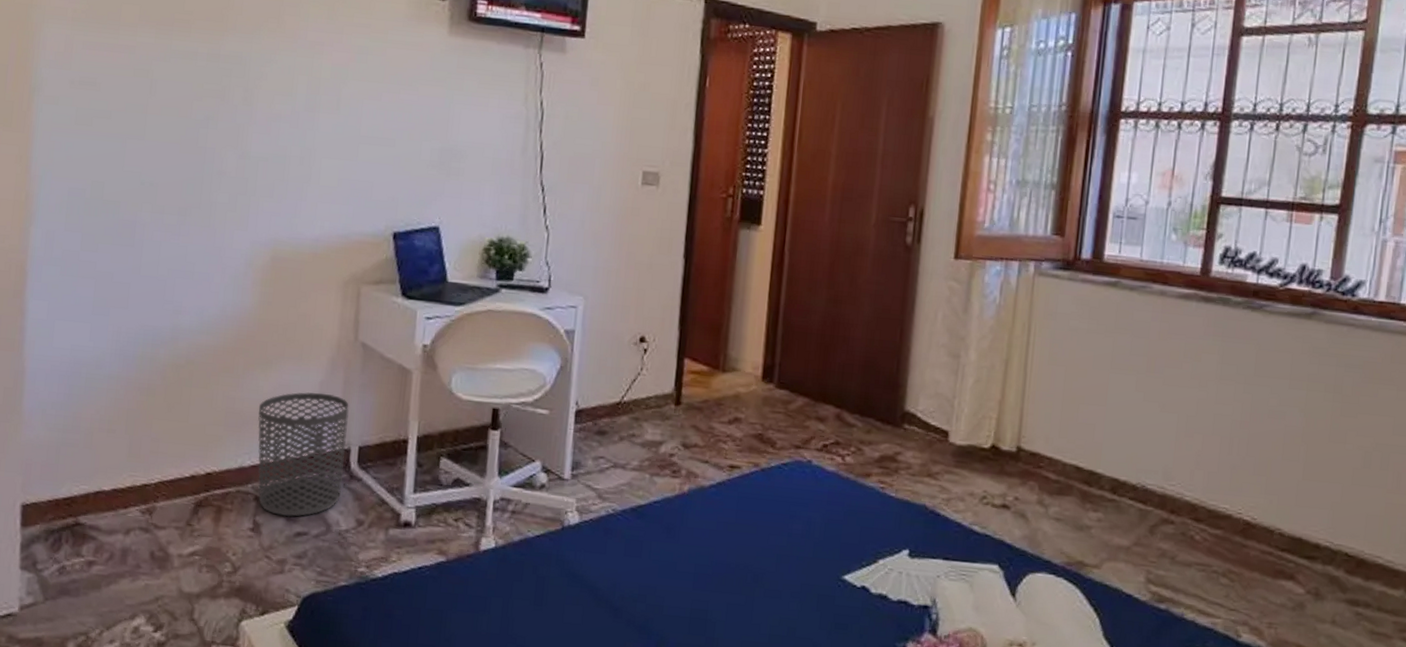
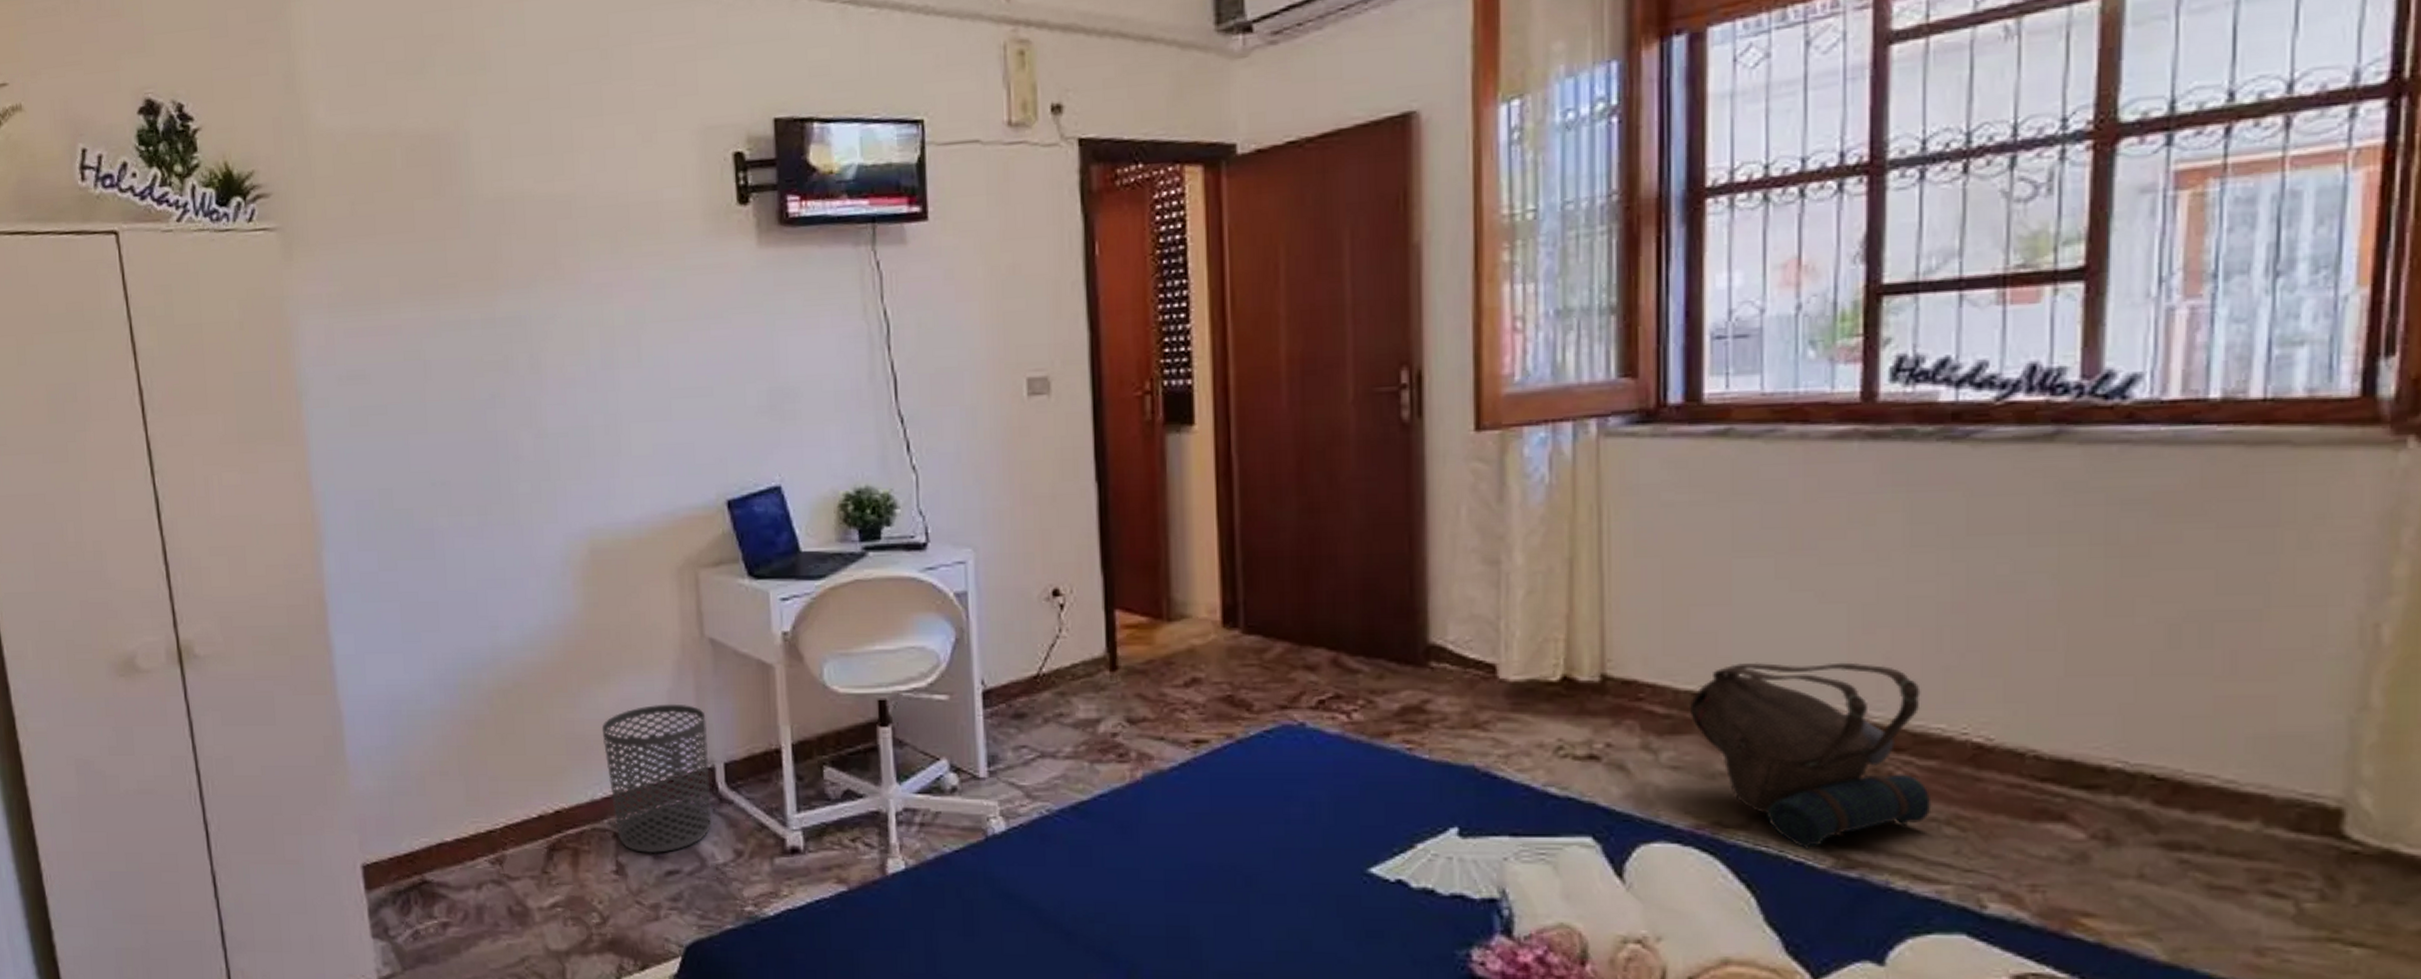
backpack: none [1071,448,1216,586] -> present [1689,662,1932,850]

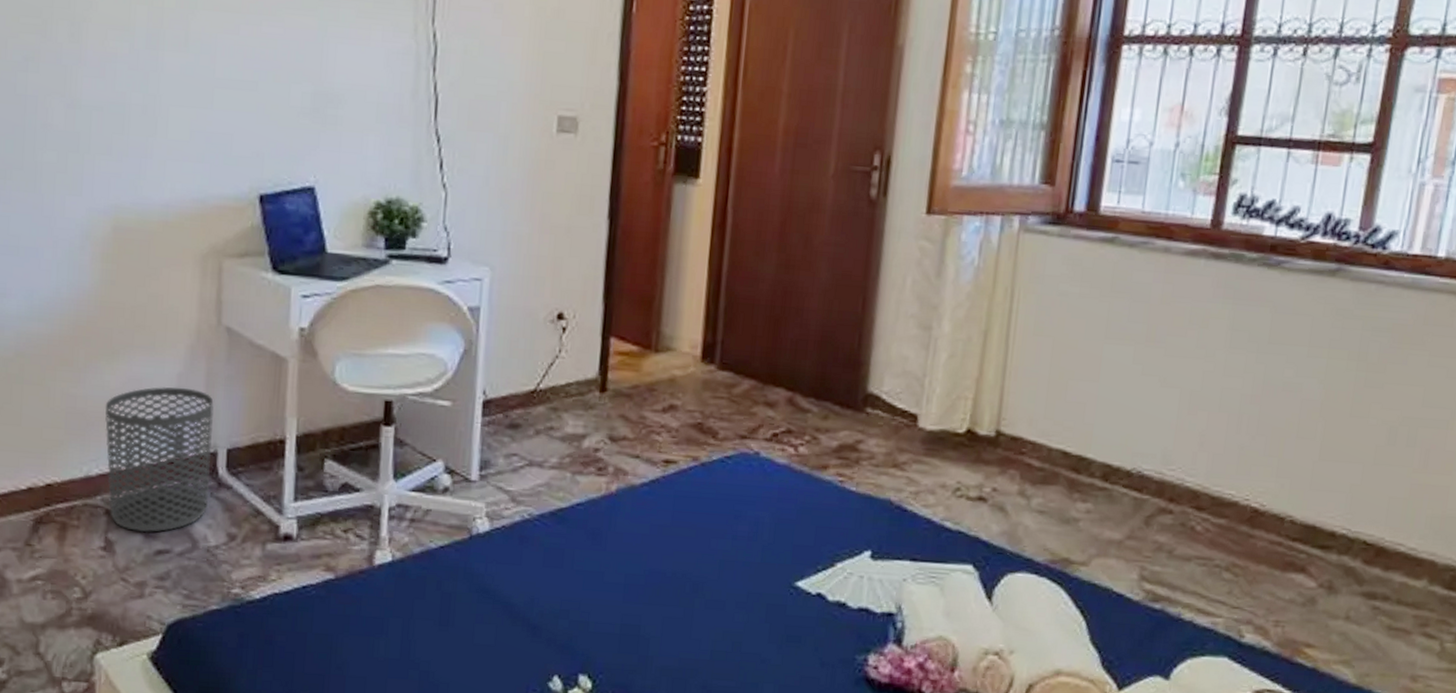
backpack: present [1689,662,1932,850] -> none [1057,430,1222,585]

